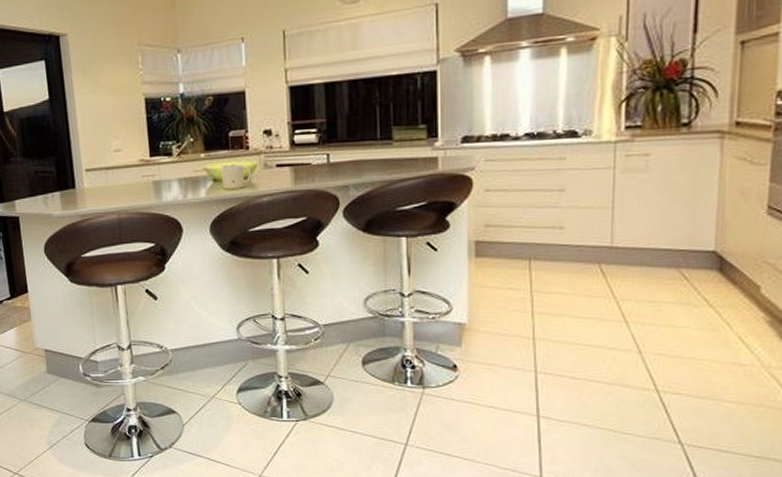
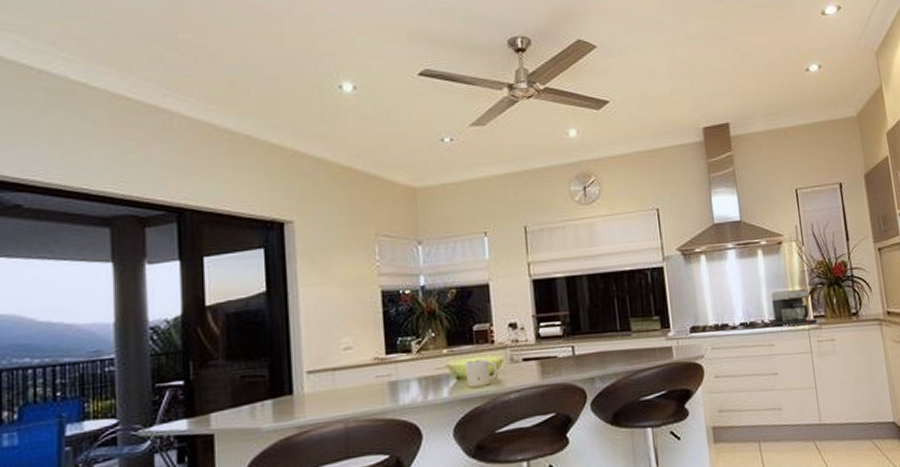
coffee maker: none [571,94,630,138] -> present [771,289,818,327]

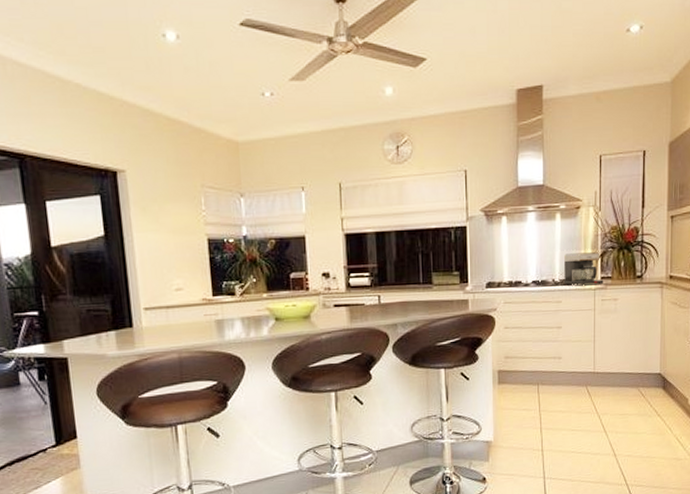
mug: present [464,360,497,388] -> none [282,304,311,328]

